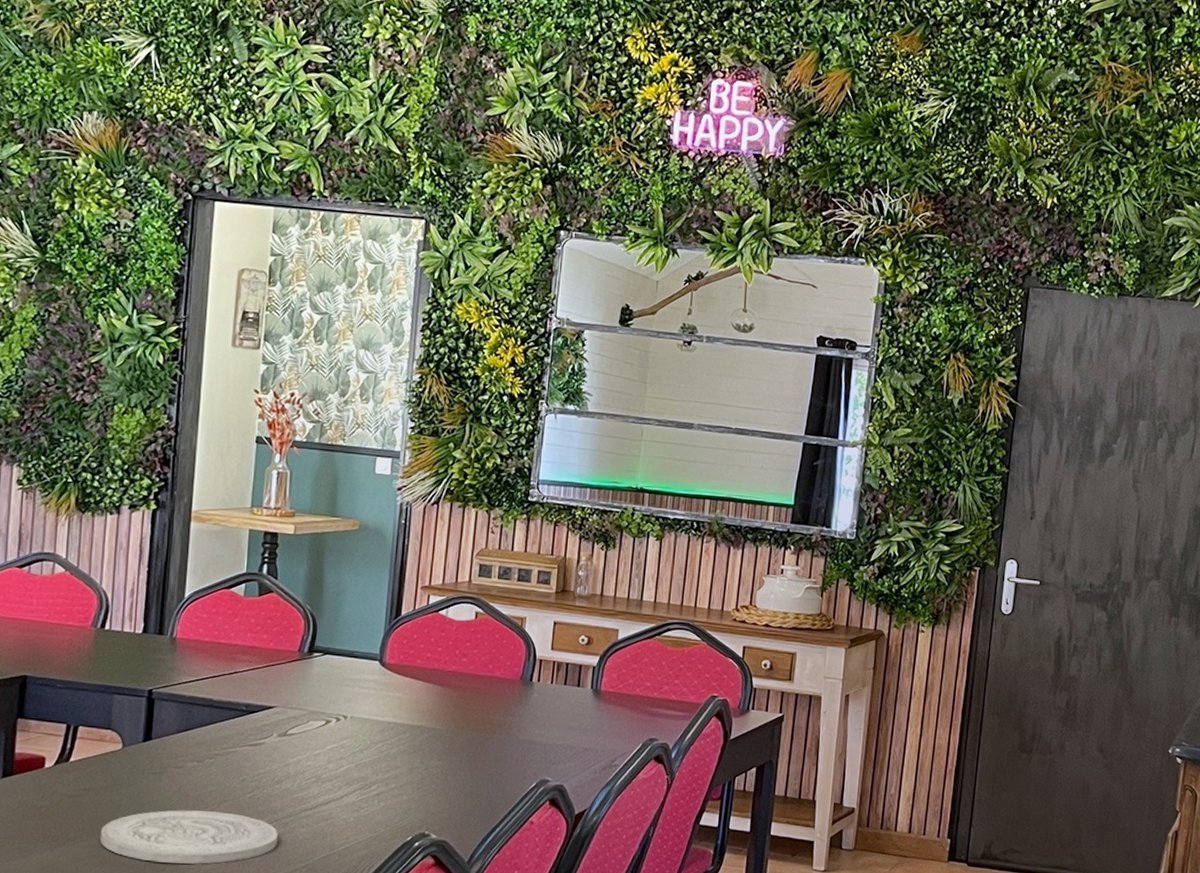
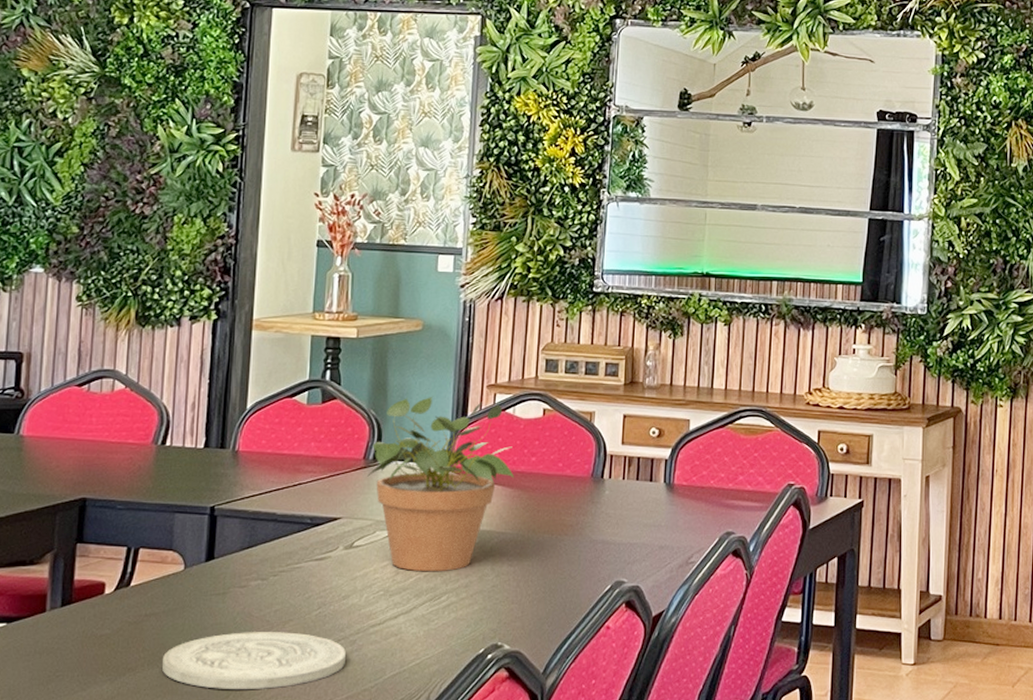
potted plant: none [302,595,446,763] -> present [367,397,515,572]

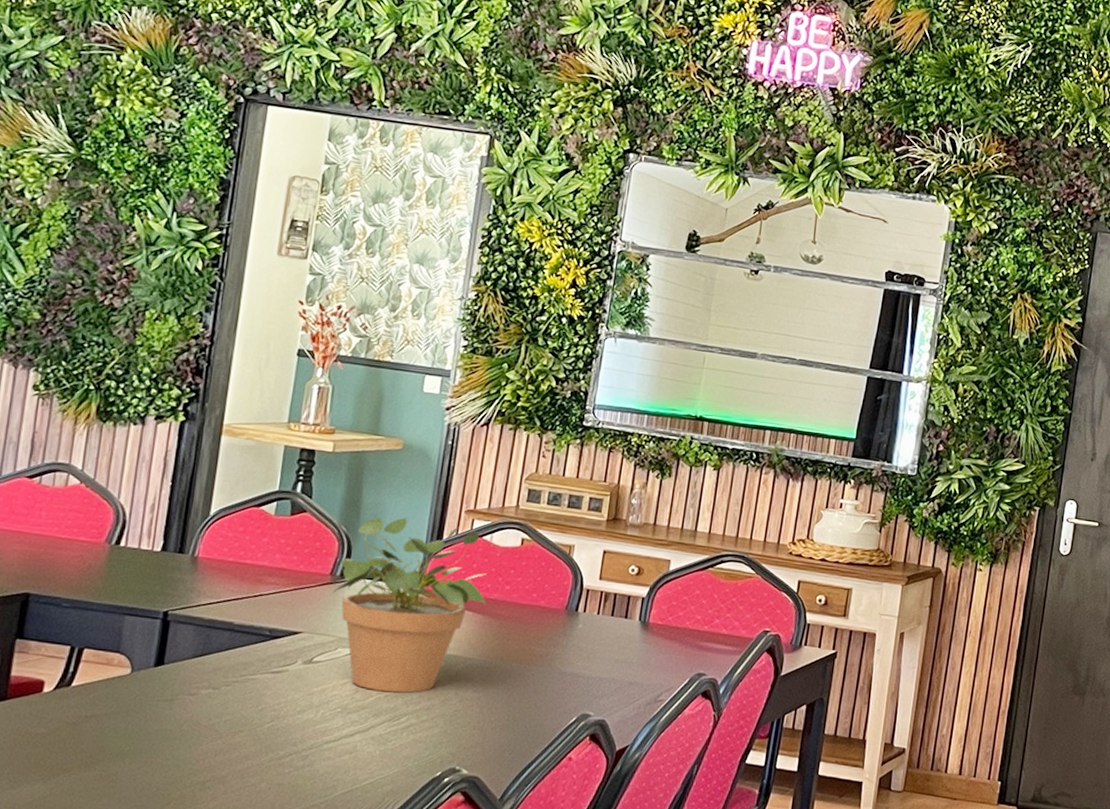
plate: present [162,632,346,690] -> none [100,740,297,799]

